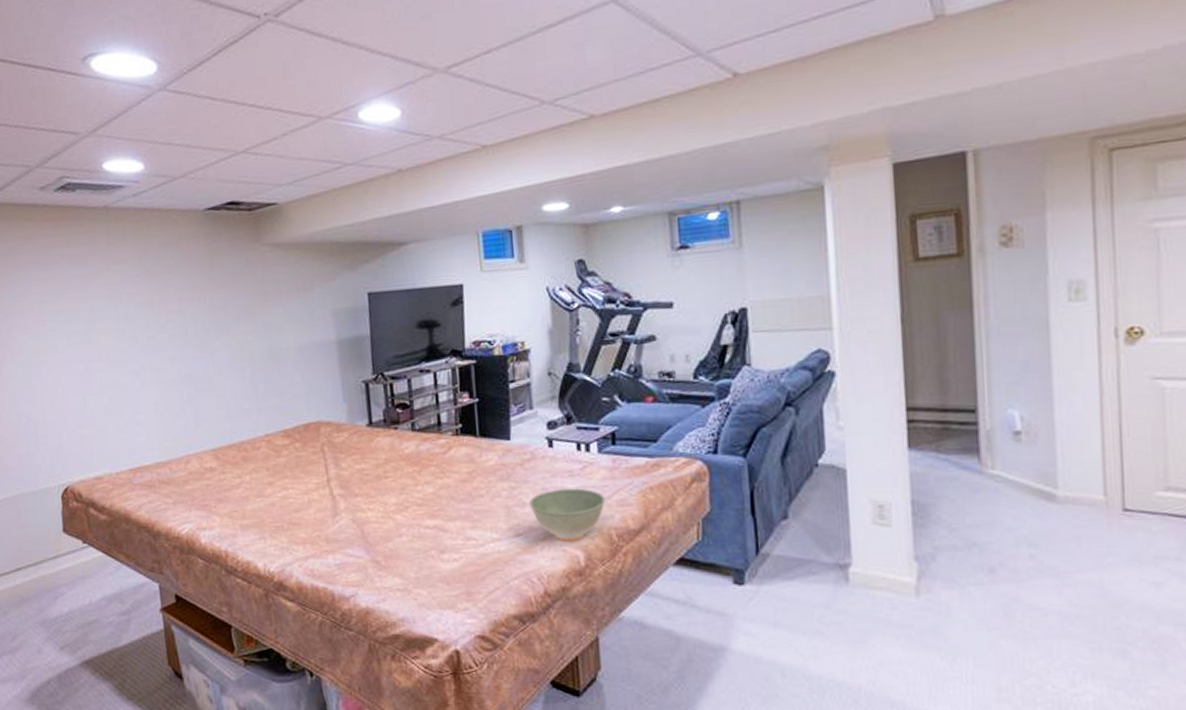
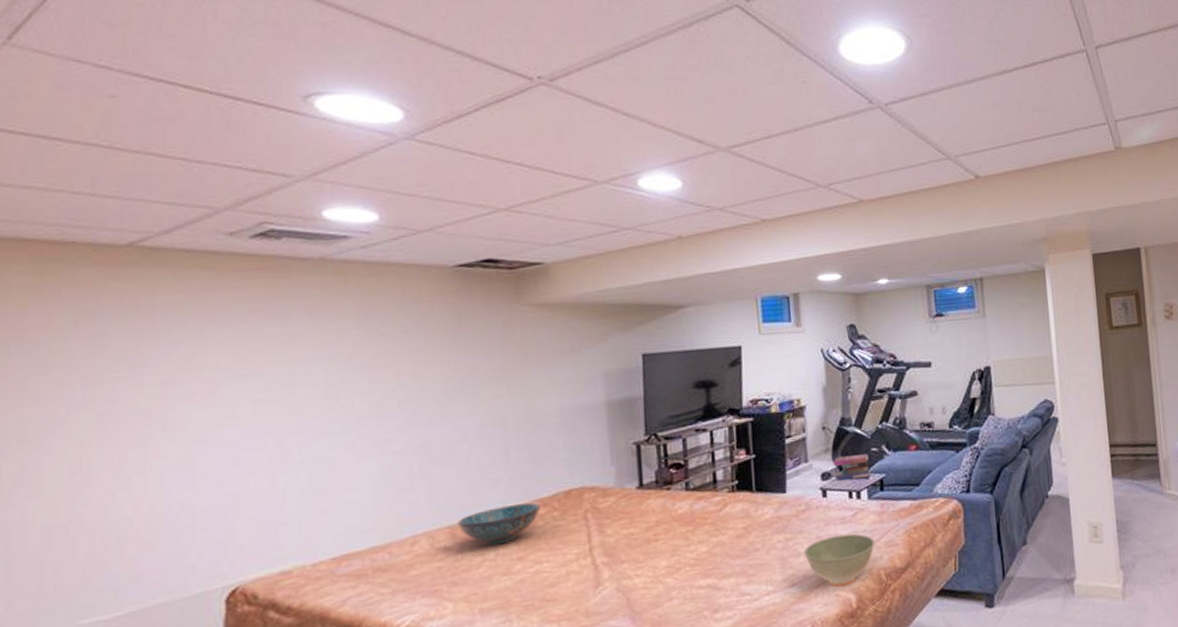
decorative bowl: none [219,433,284,469] -> present [457,503,540,546]
books: none [559,403,600,432] -> present [832,454,870,482]

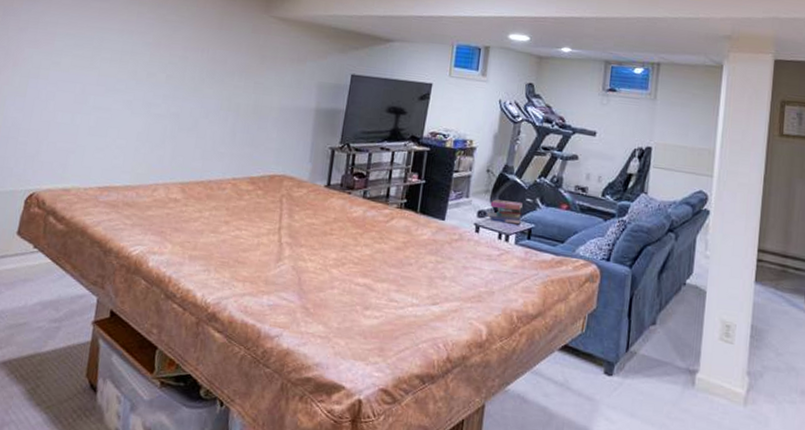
decorative bowl: present [457,503,540,546] -> none [187,176,249,207]
bowl: present [804,533,875,588] -> none [450,269,514,318]

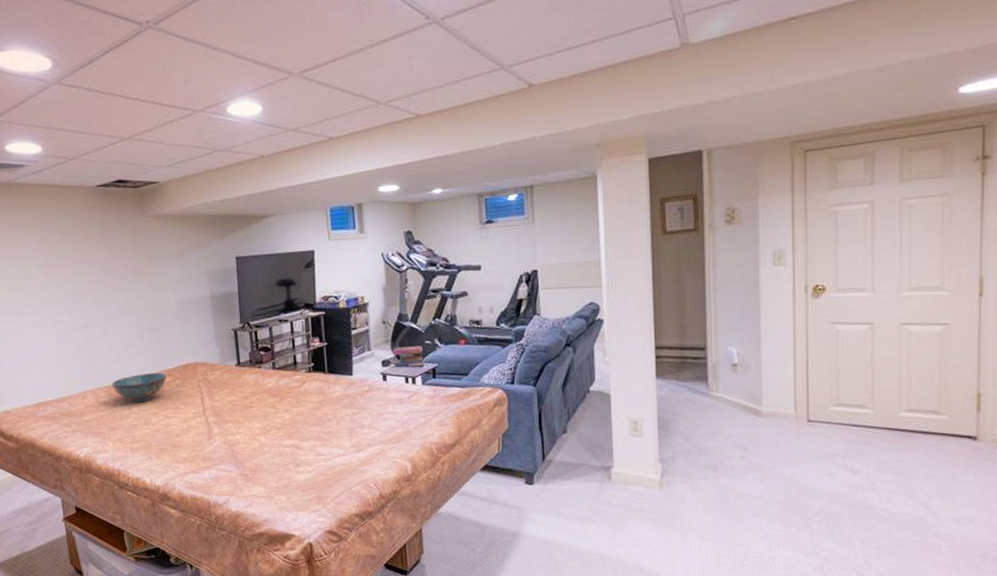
decorative bowl: none [187,176,249,207] -> present [111,373,167,403]

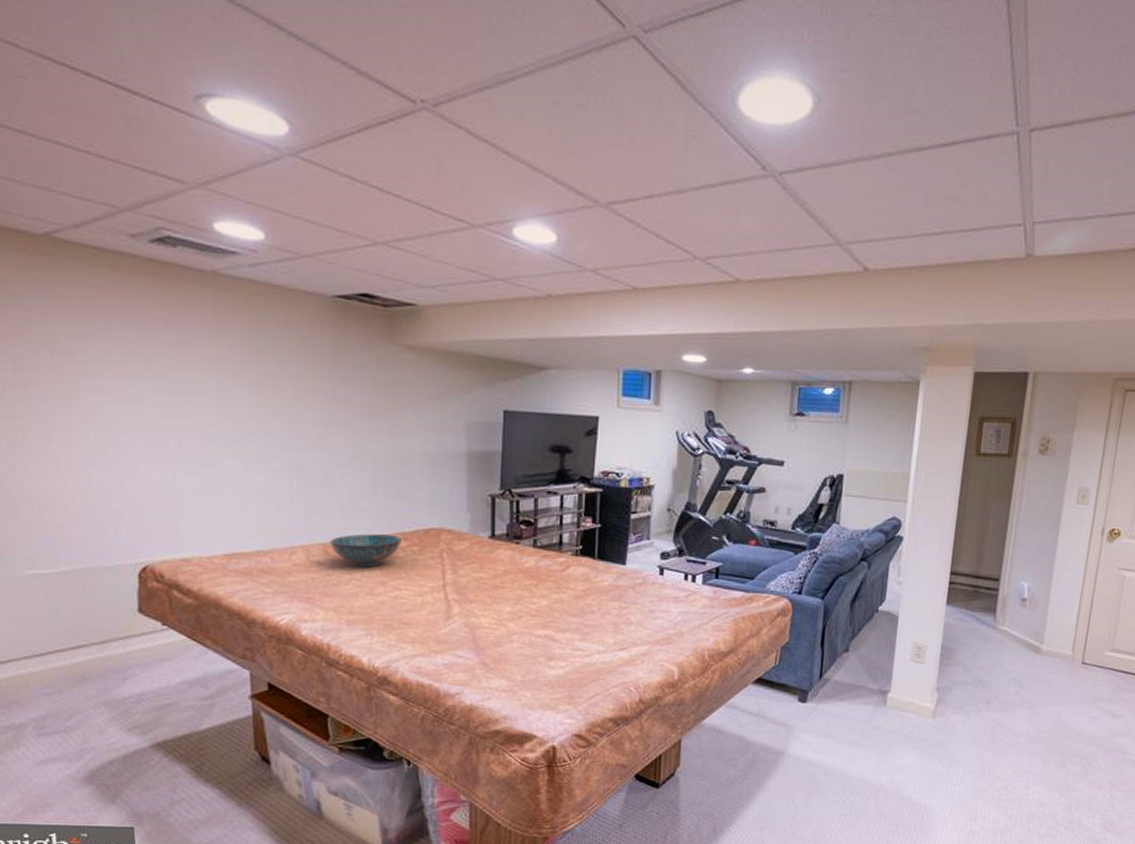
books: present [391,346,424,368] -> none [671,539,708,564]

